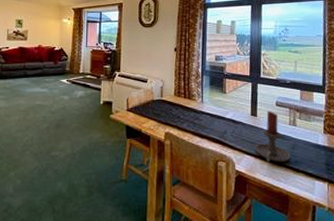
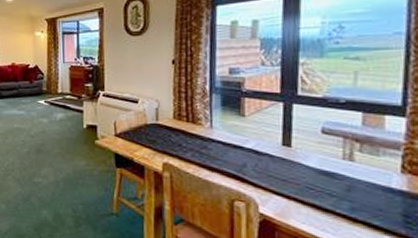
candle holder: present [255,111,291,163] -> none [288,140,344,209]

